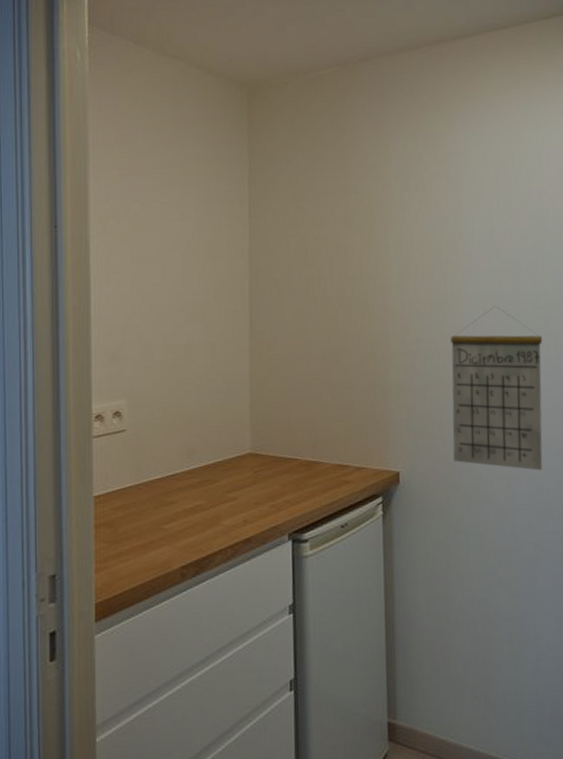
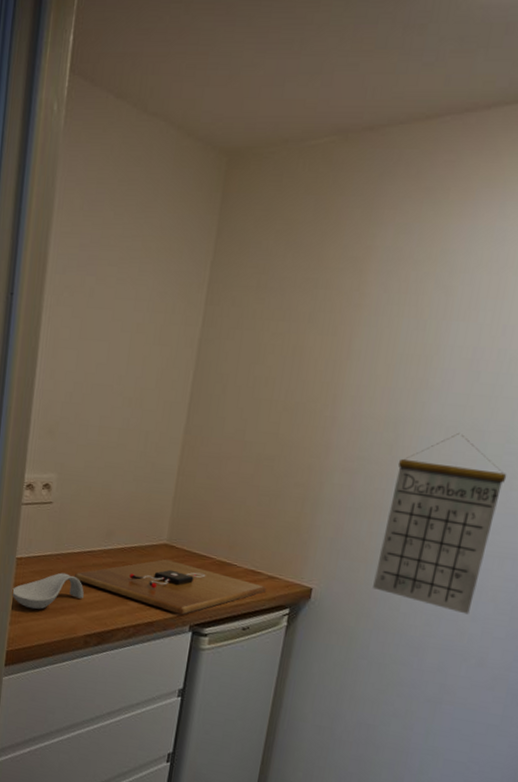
spoon rest: none [92,503,173,550] -> present [11,572,84,610]
cutting board: none [160,468,356,524] -> present [75,559,266,615]

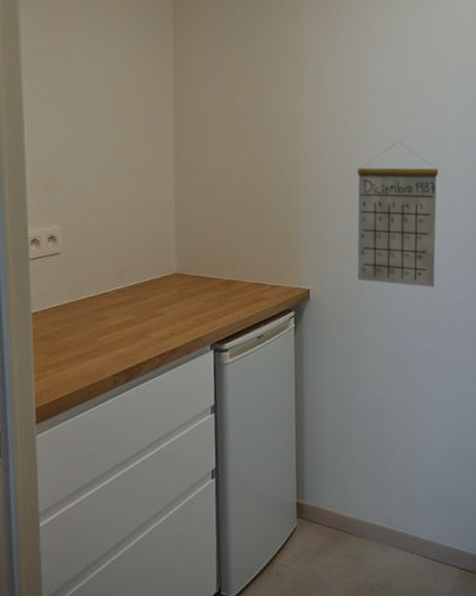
spoon rest: present [11,572,84,610] -> none [31,319,106,361]
cutting board: present [75,559,266,615] -> none [94,287,271,336]

